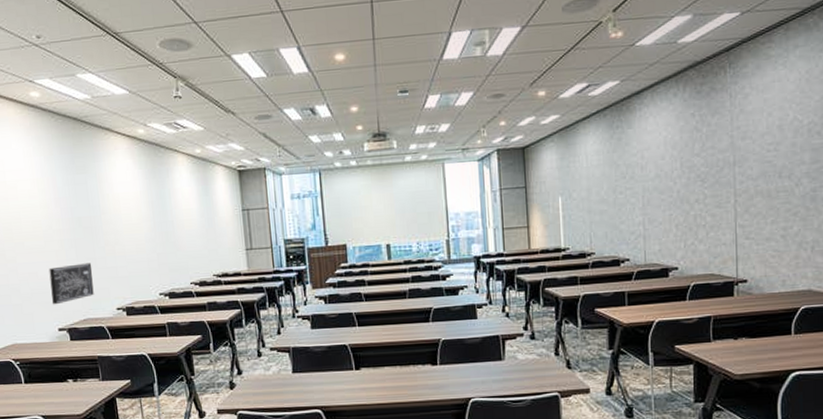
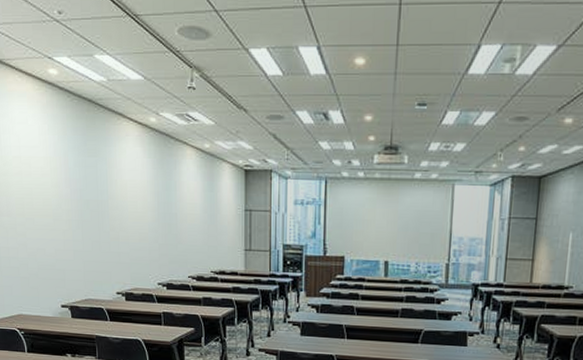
wall art: present [49,263,94,305] -> none [56,245,97,282]

